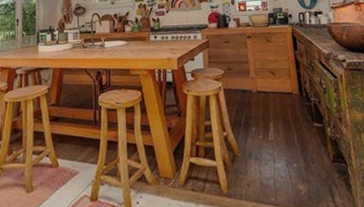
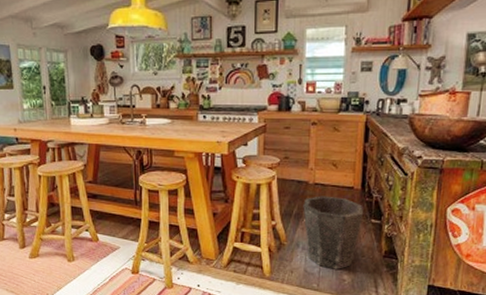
waste bin: none [250,102,307,179] -> present [303,196,364,269]

